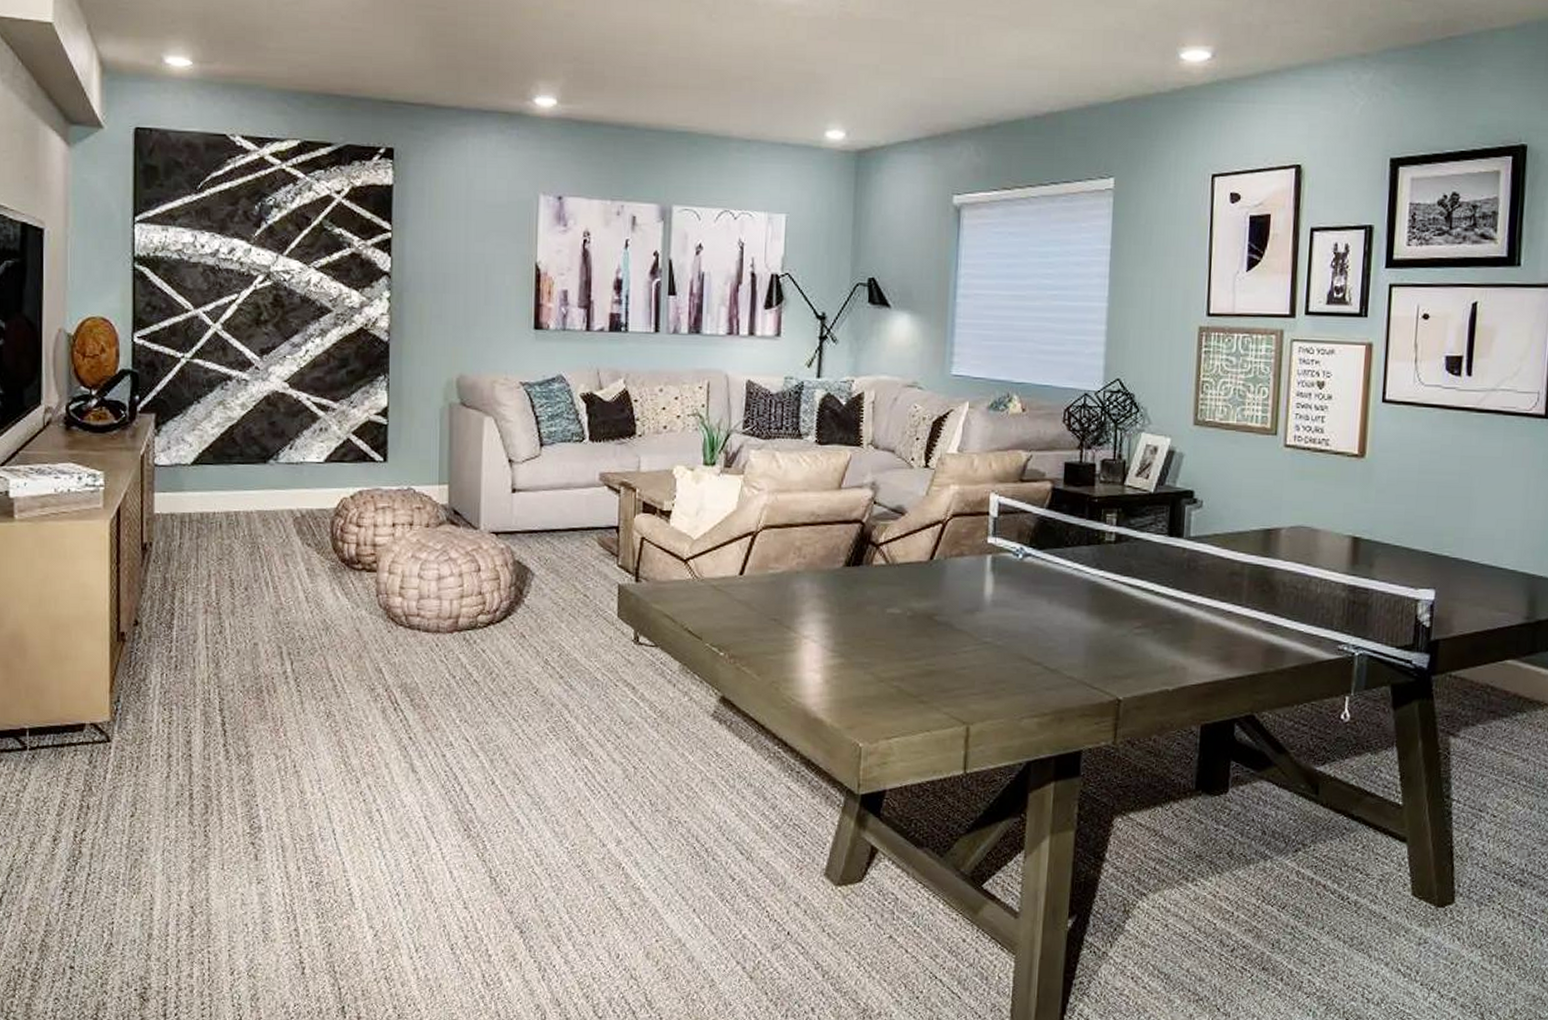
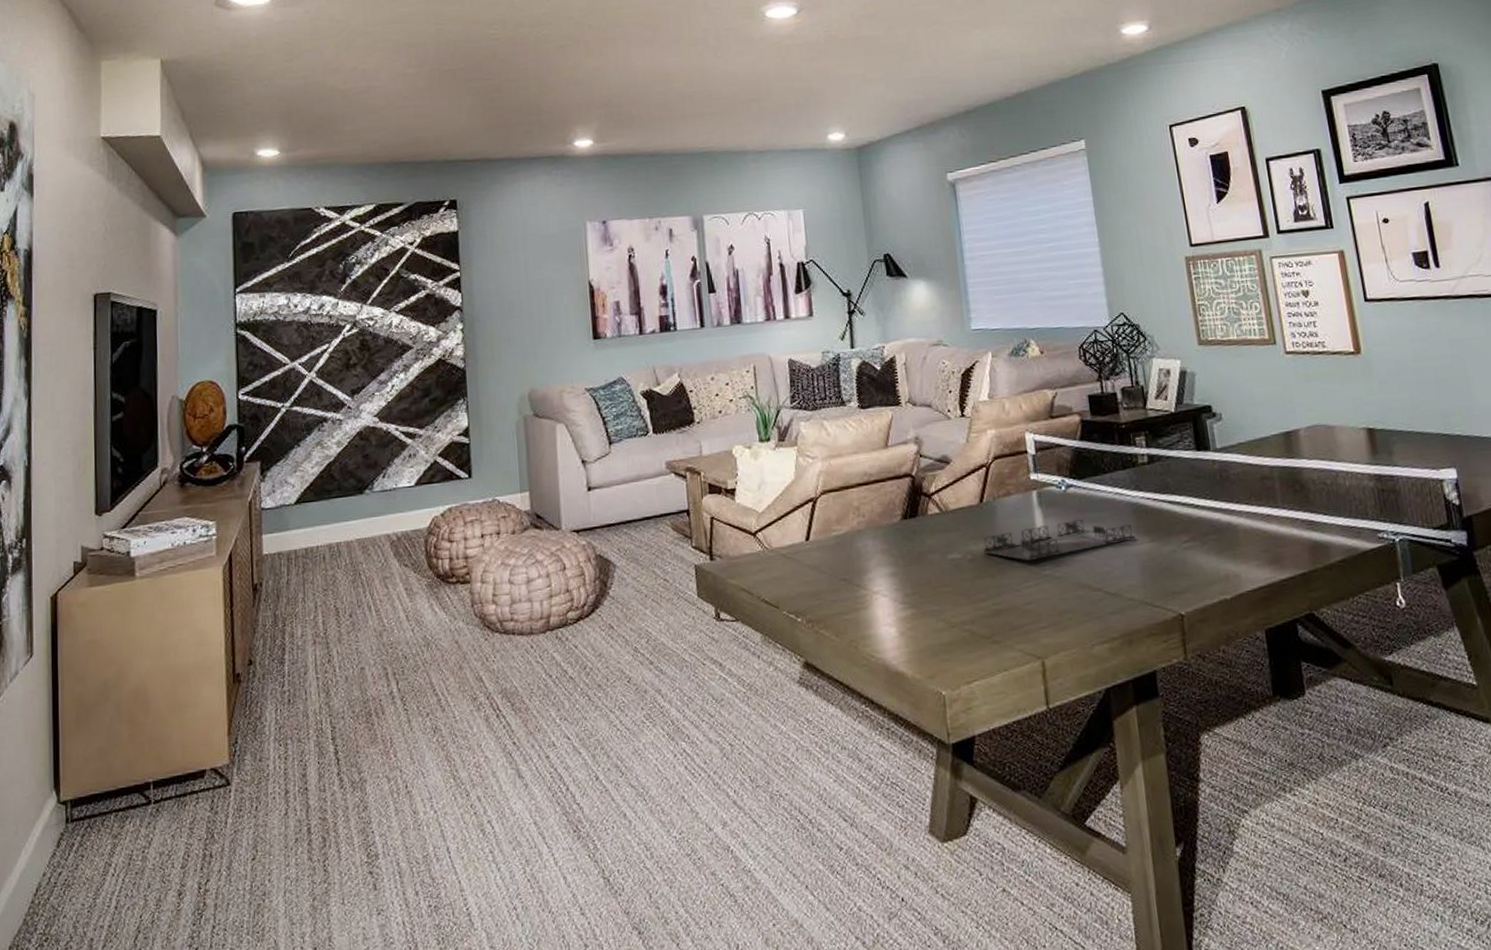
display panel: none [924,590,1088,627] -> present [982,519,1137,561]

